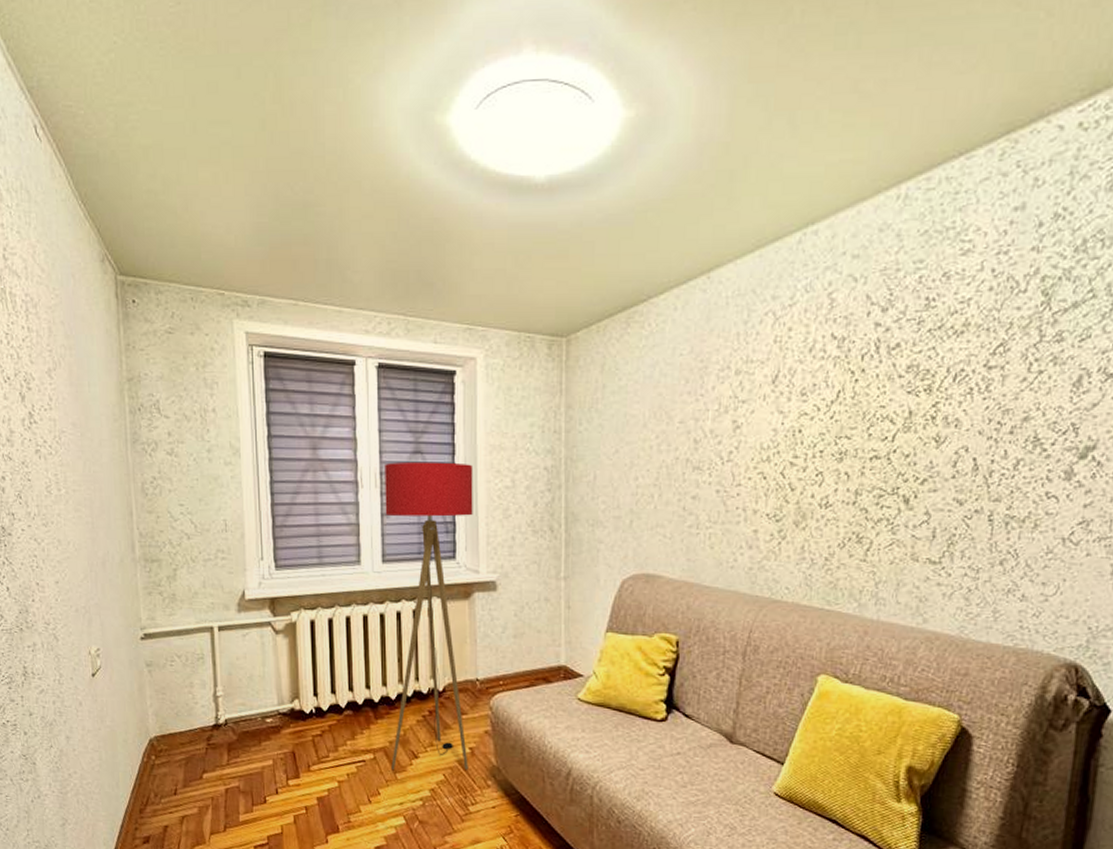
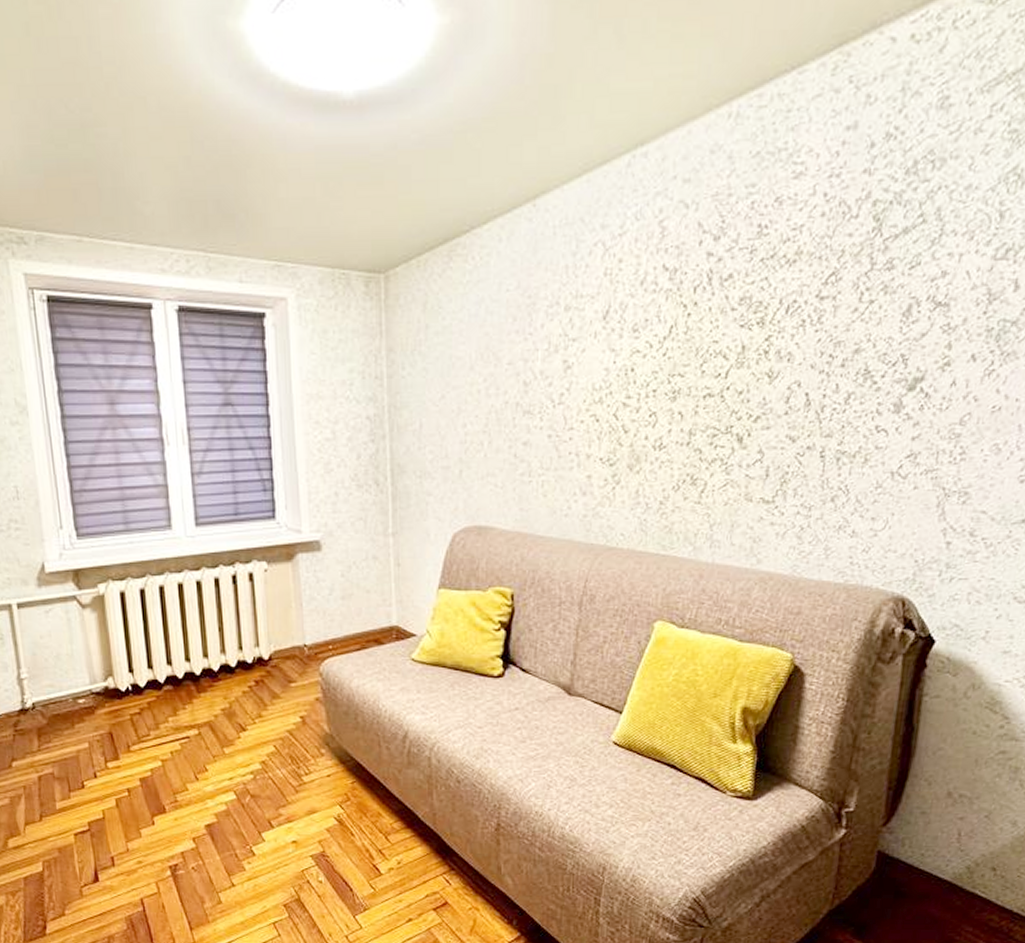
floor lamp: present [385,461,473,770] -> none [192,414,300,744]

